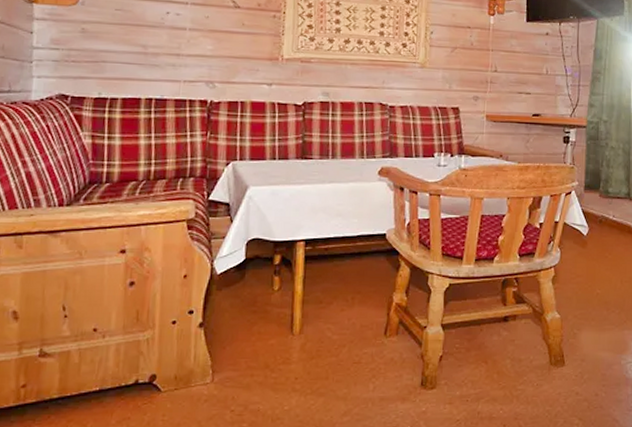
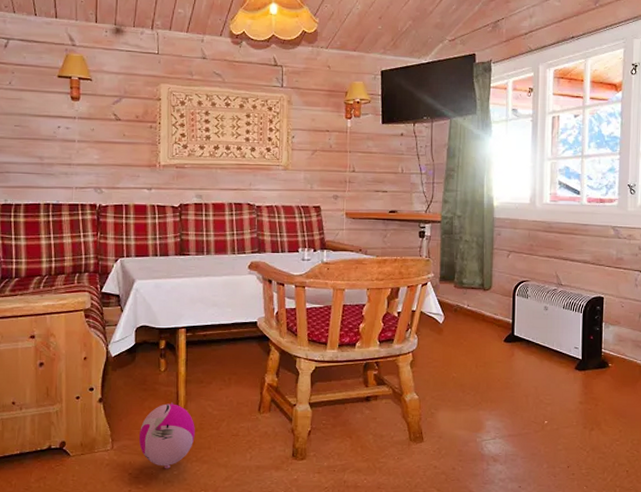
ball: none [245,326,311,404] -> present [139,402,195,469]

